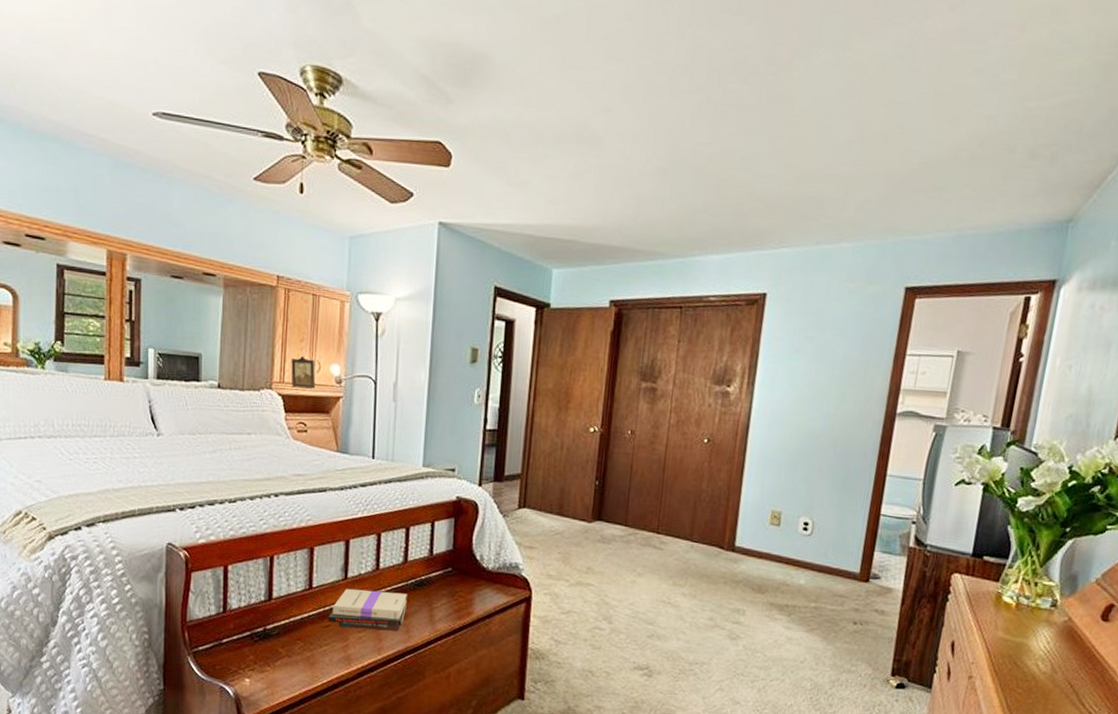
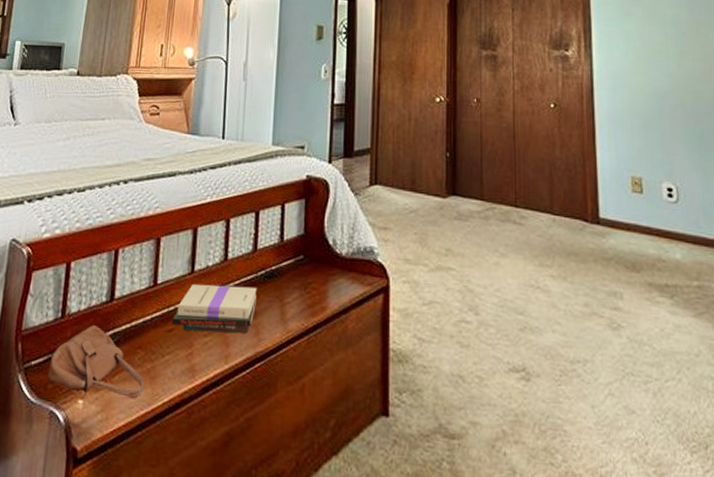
handbag: none [215,620,304,679] -> present [47,325,144,398]
photo frame: present [291,356,316,389] -> none [146,41,170,72]

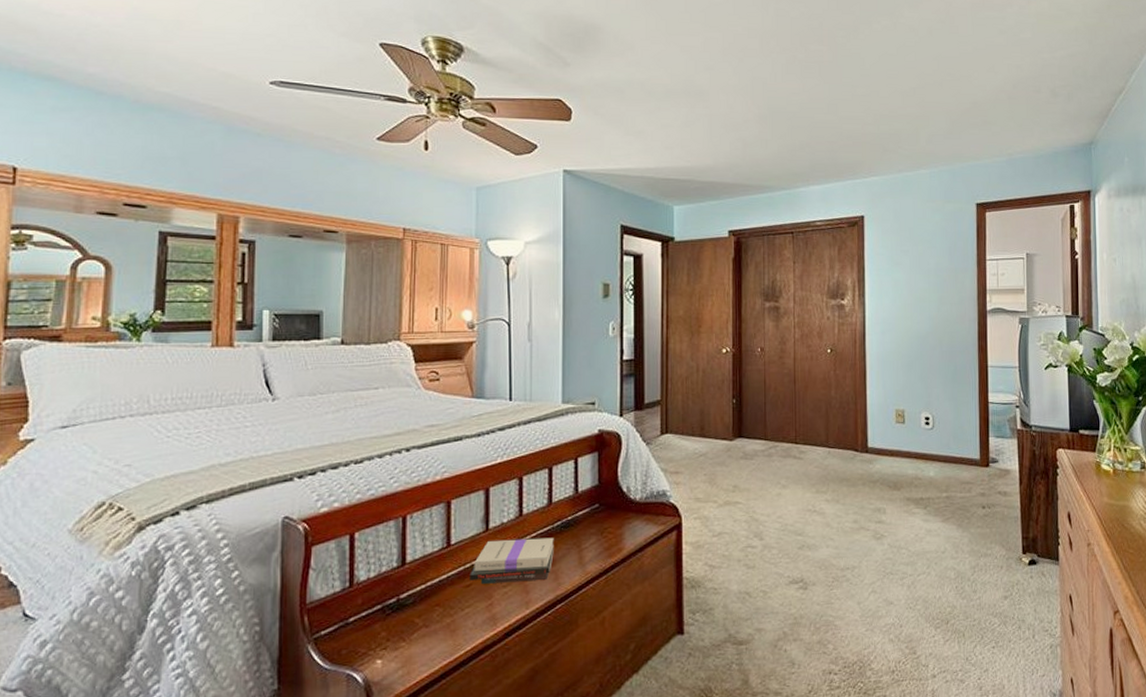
handbag: present [47,325,144,398] -> none [340,590,445,654]

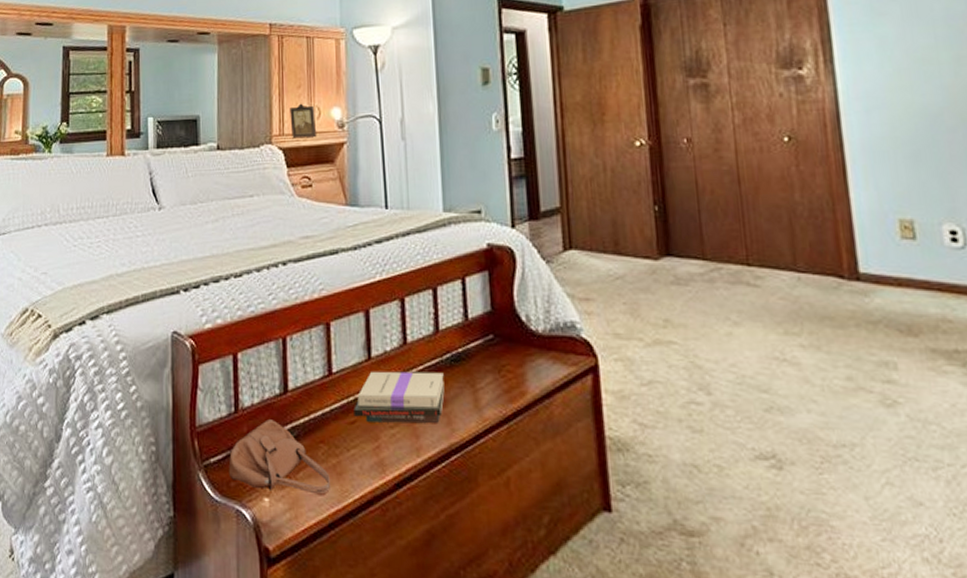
handbag: none [340,590,445,654] -> present [228,419,331,495]
photo frame: none [420,304,447,337] -> present [290,103,317,139]

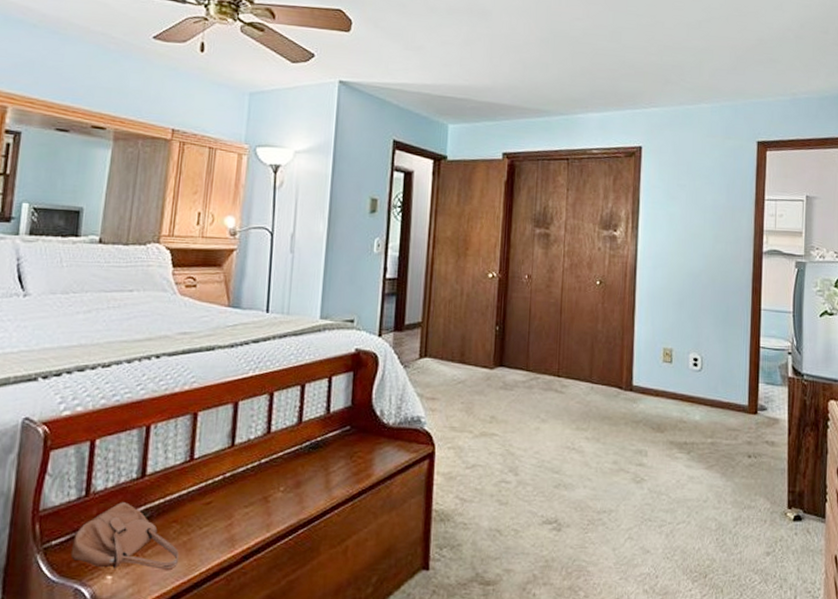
photo frame: present [290,103,317,139] -> none [181,208,209,242]
books: present [354,371,445,424] -> none [210,456,301,503]

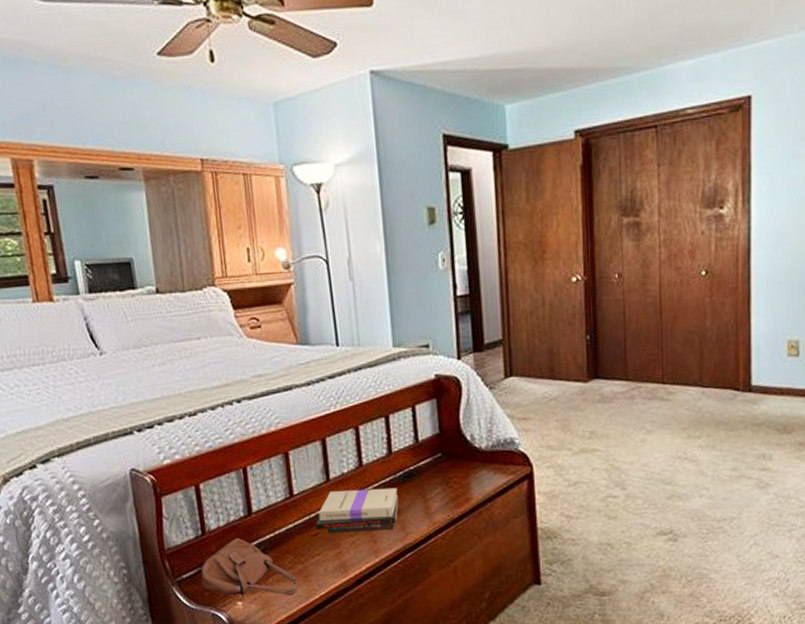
books: none [210,456,301,503] -> present [315,487,399,533]

